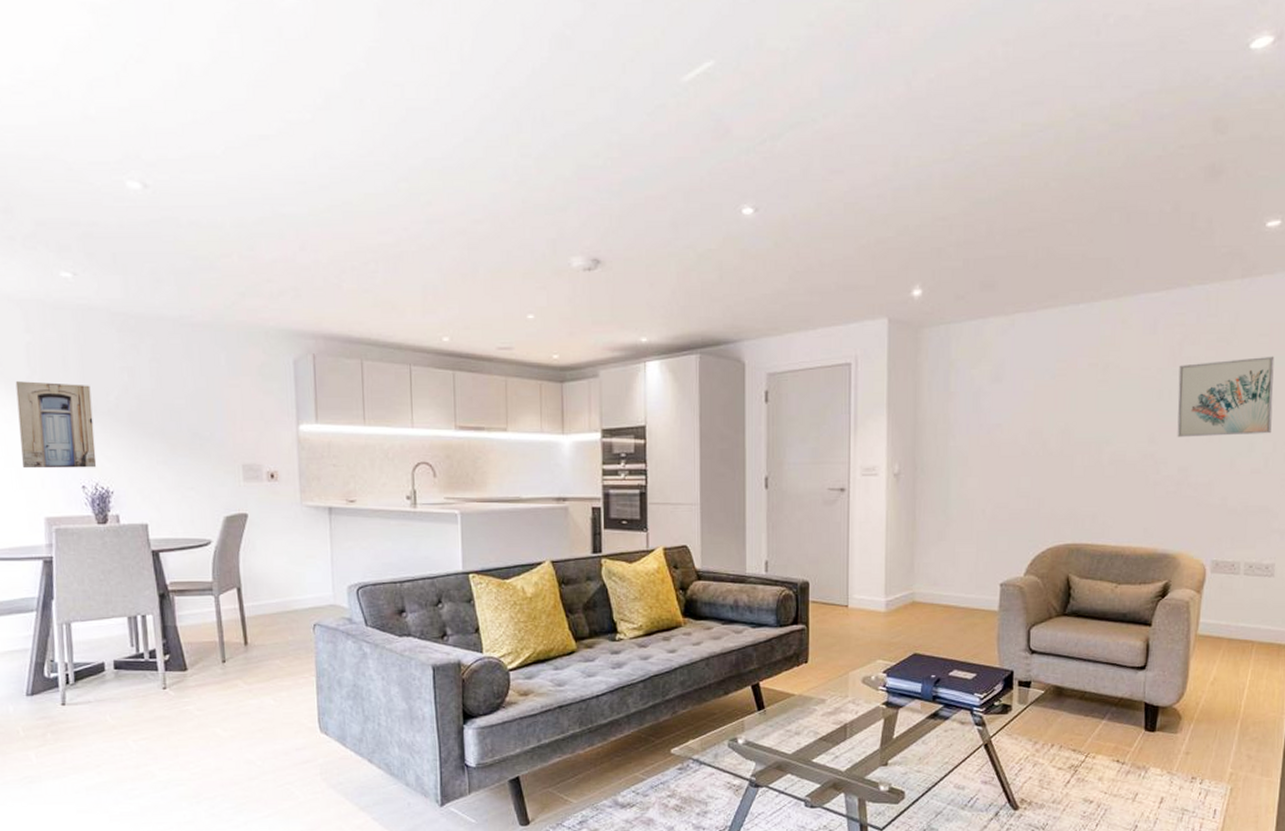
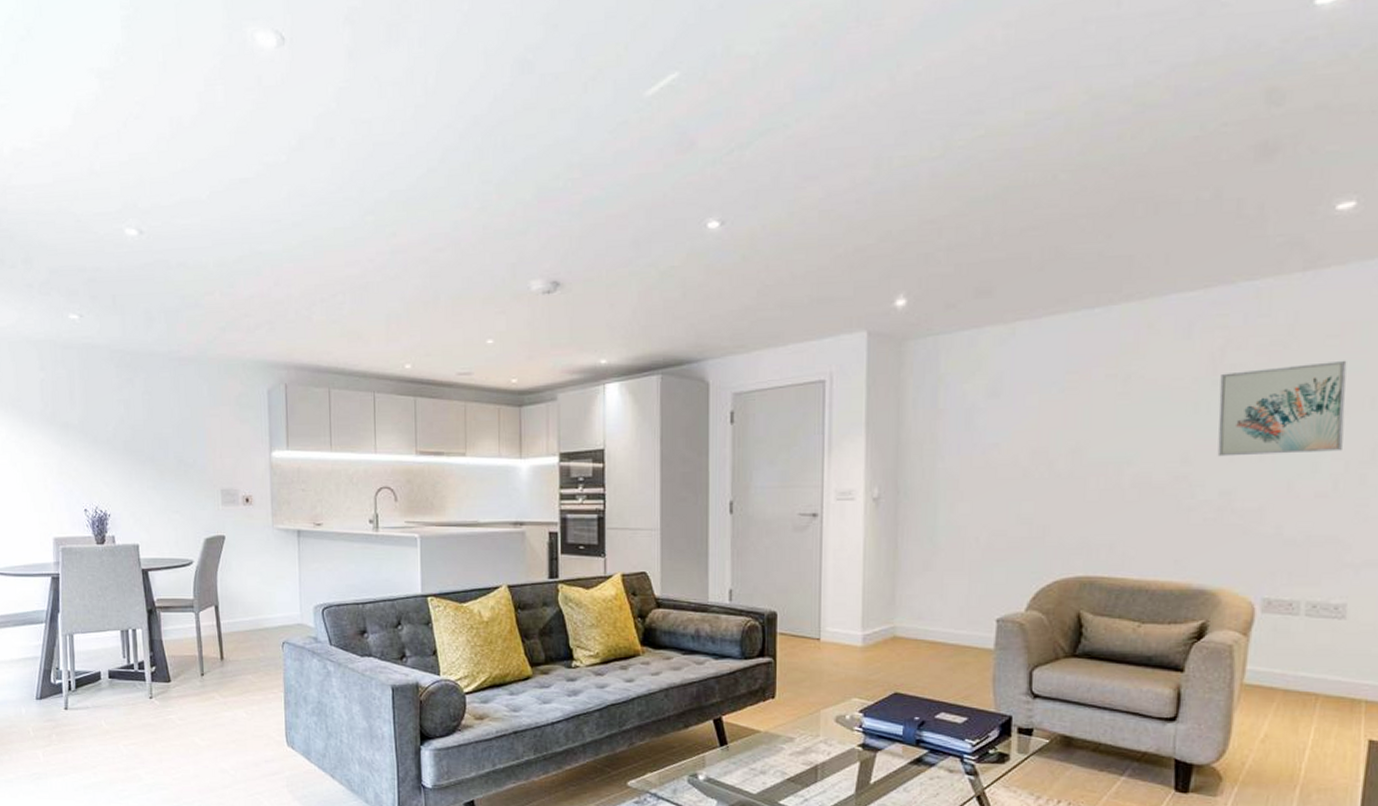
wall art: present [15,381,97,469] -> none [31,414,97,493]

